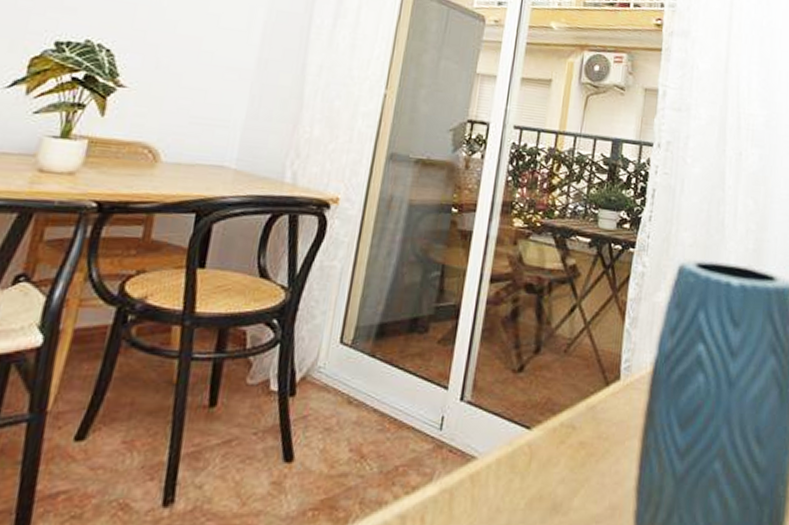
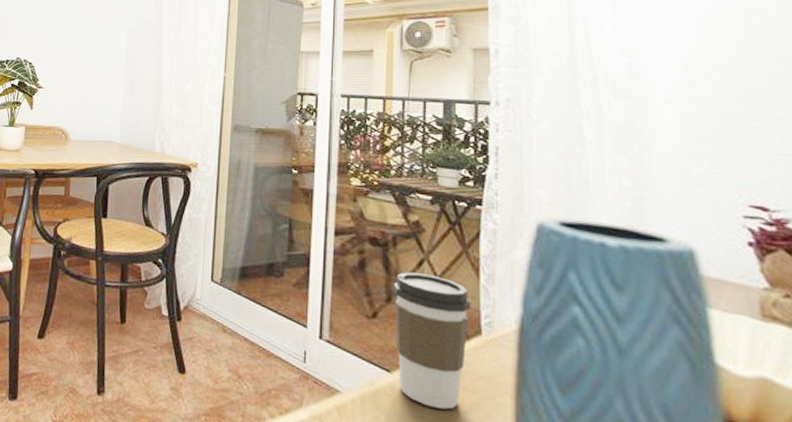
coffee cup: none [538,320,615,461] -> present [393,272,471,410]

